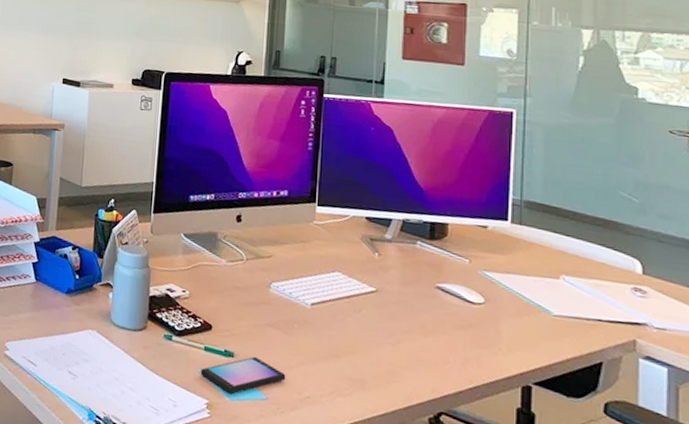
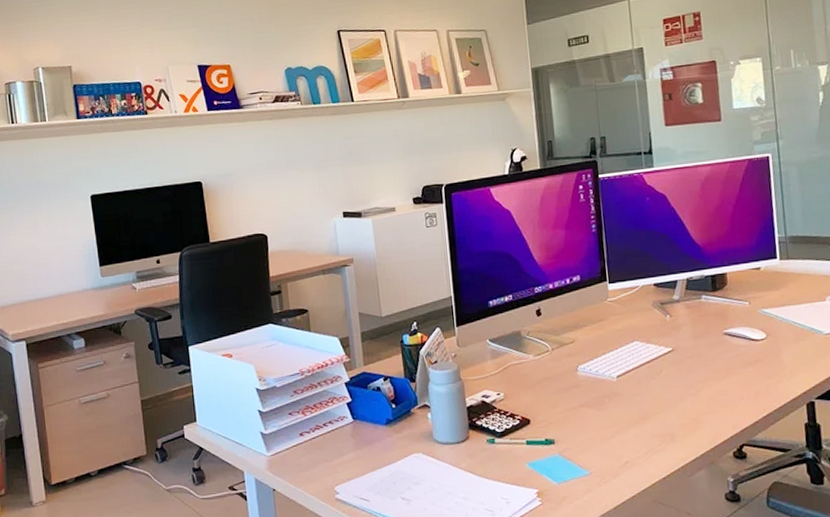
smartphone: present [200,356,286,395] -> none [526,437,605,479]

